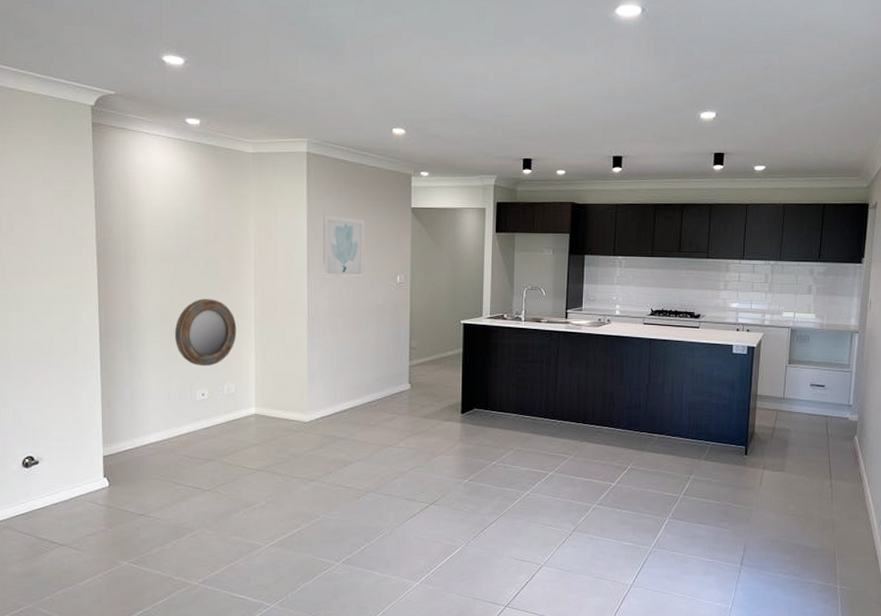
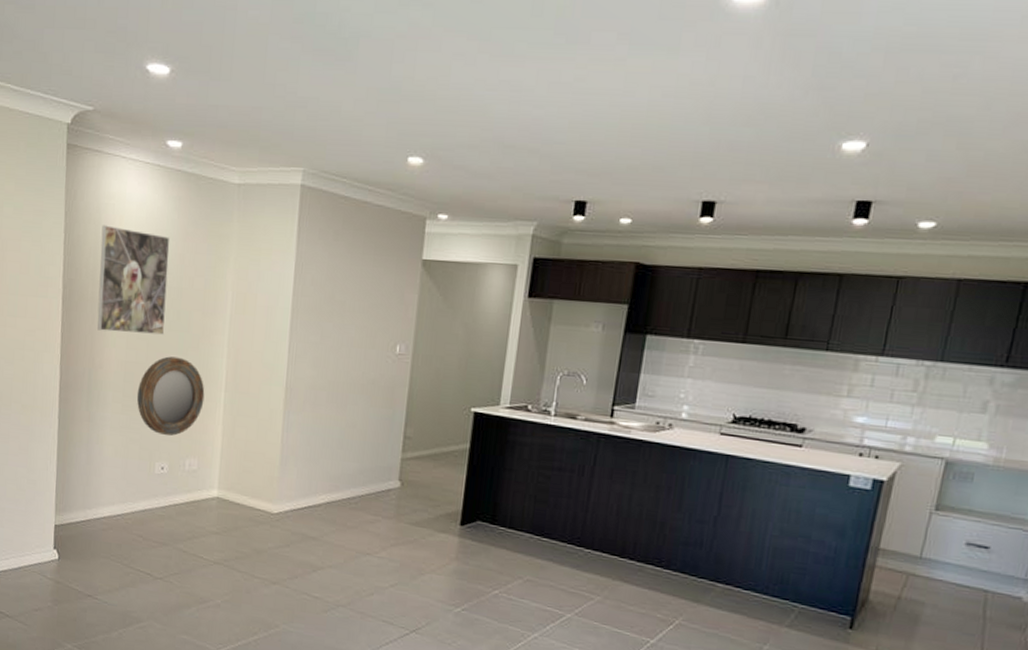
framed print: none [131,191,196,282] -> present [97,225,170,335]
wall art: present [323,214,365,279] -> none [307,263,363,345]

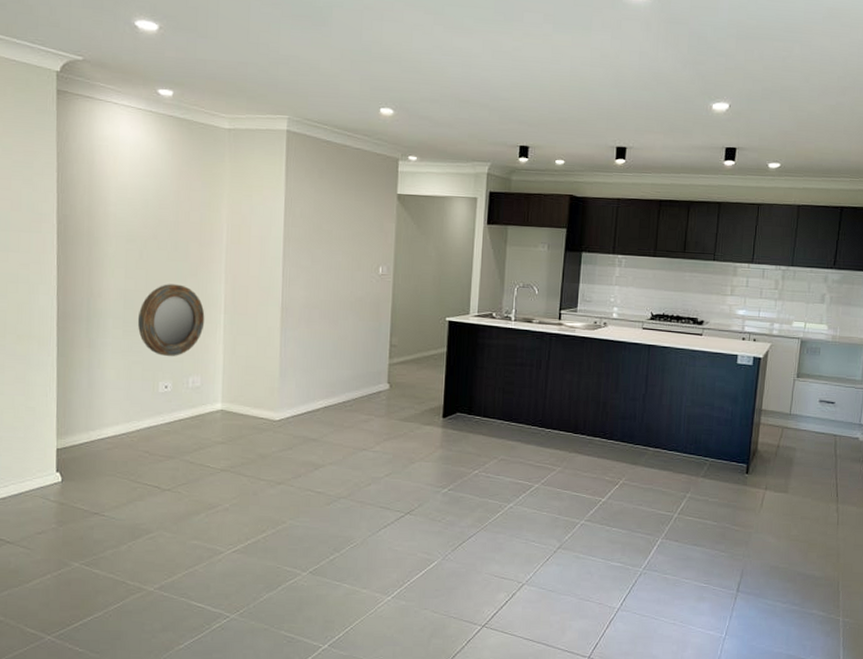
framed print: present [97,225,170,335] -> none [94,165,165,264]

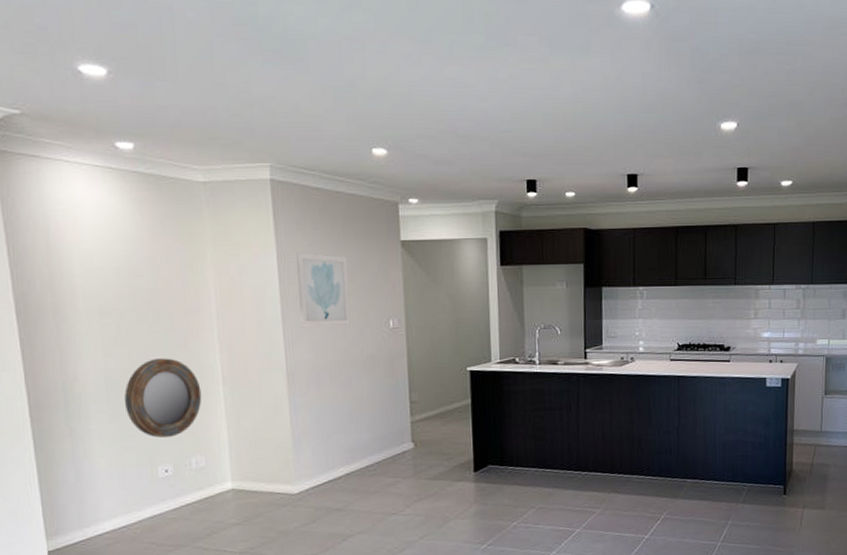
wall art: none [299,198,347,268] -> present [296,252,351,327]

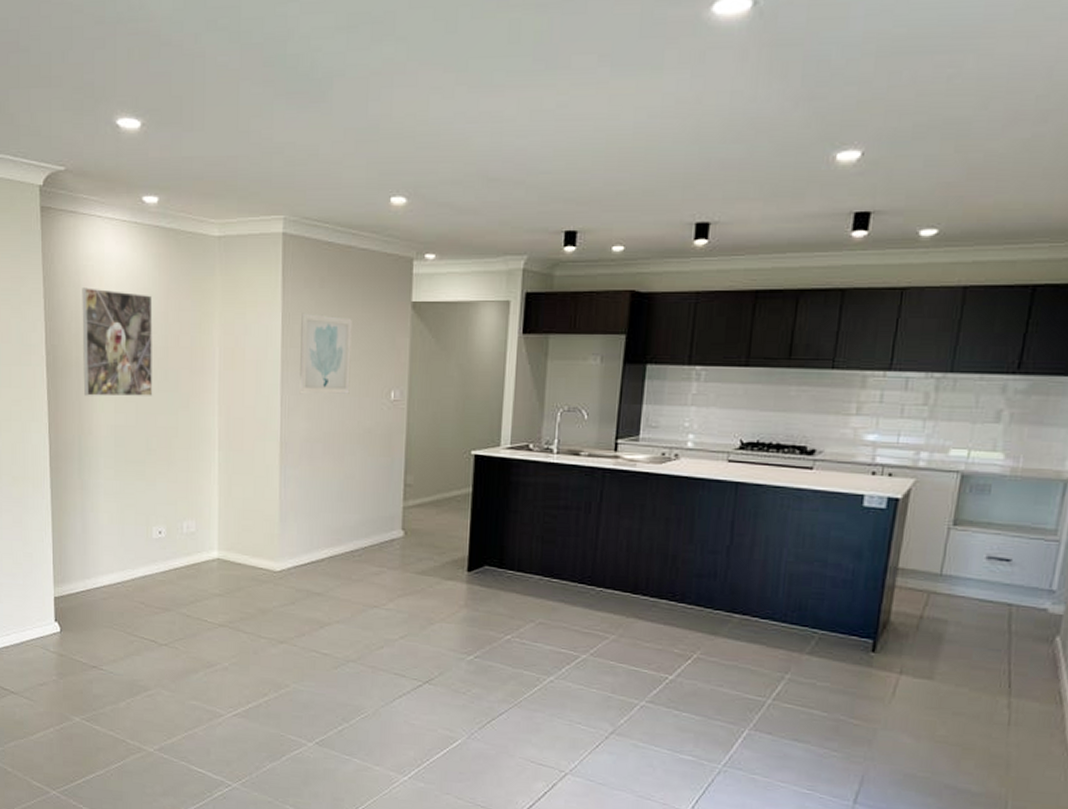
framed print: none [52,232,146,342] -> present [82,288,153,397]
home mirror: present [124,358,202,438] -> none [129,418,198,500]

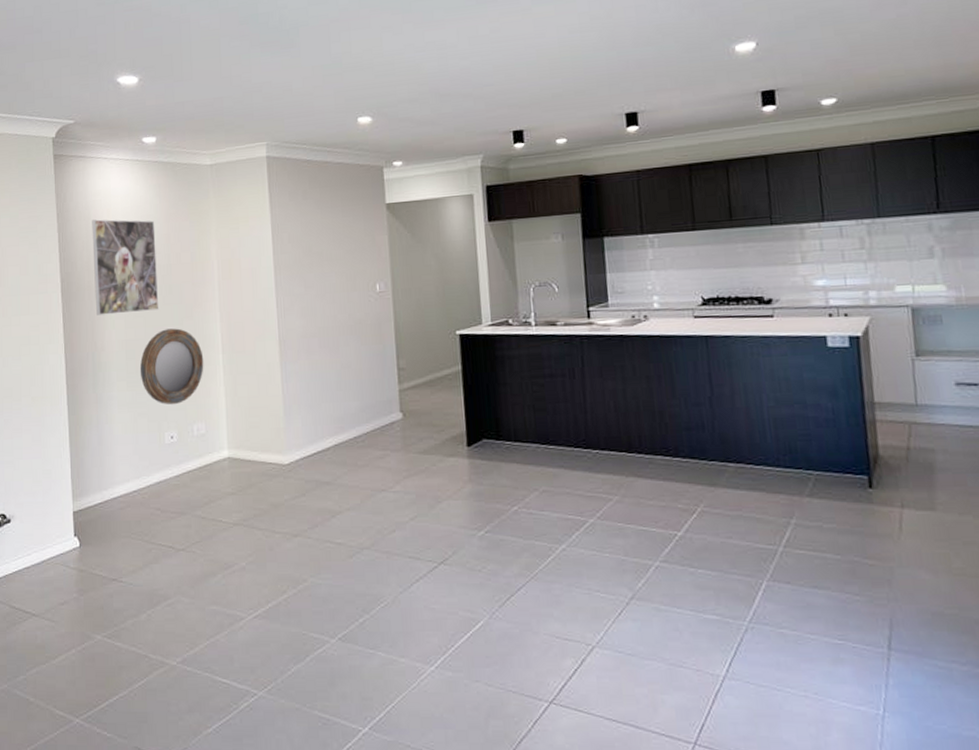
home mirror: none [129,418,198,500] -> present [139,328,204,405]
wall art: present [299,313,352,395] -> none [289,222,339,295]

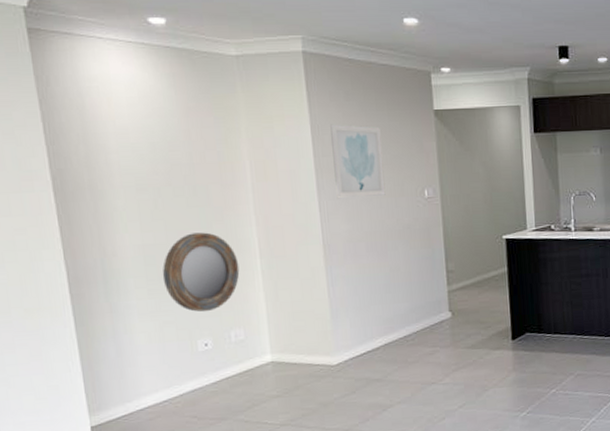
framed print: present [92,219,159,316] -> none [87,109,183,218]
wall art: none [289,222,339,295] -> present [330,124,386,199]

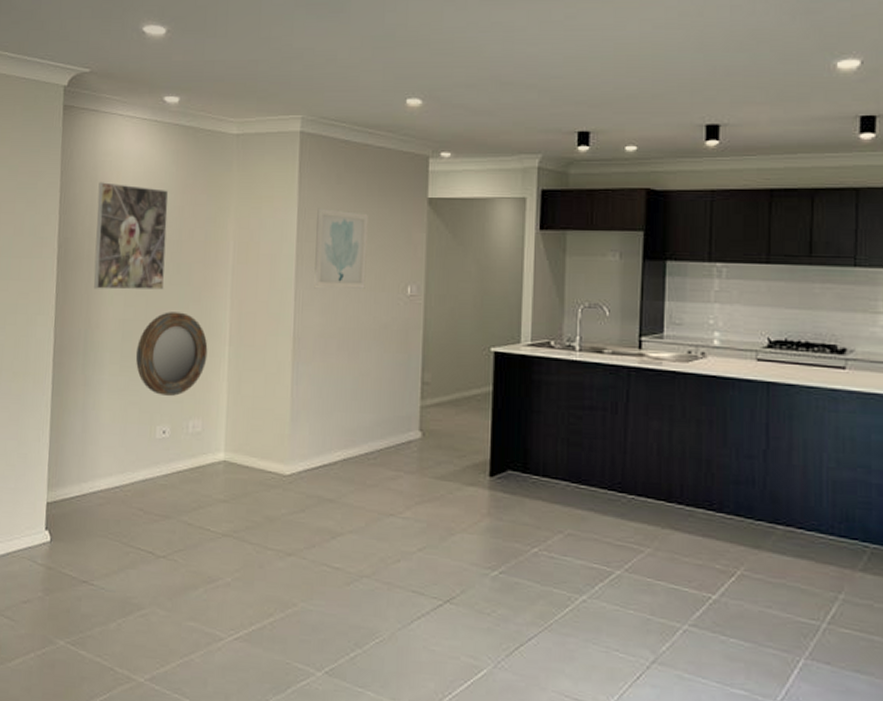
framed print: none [87,109,183,218] -> present [93,182,169,290]

